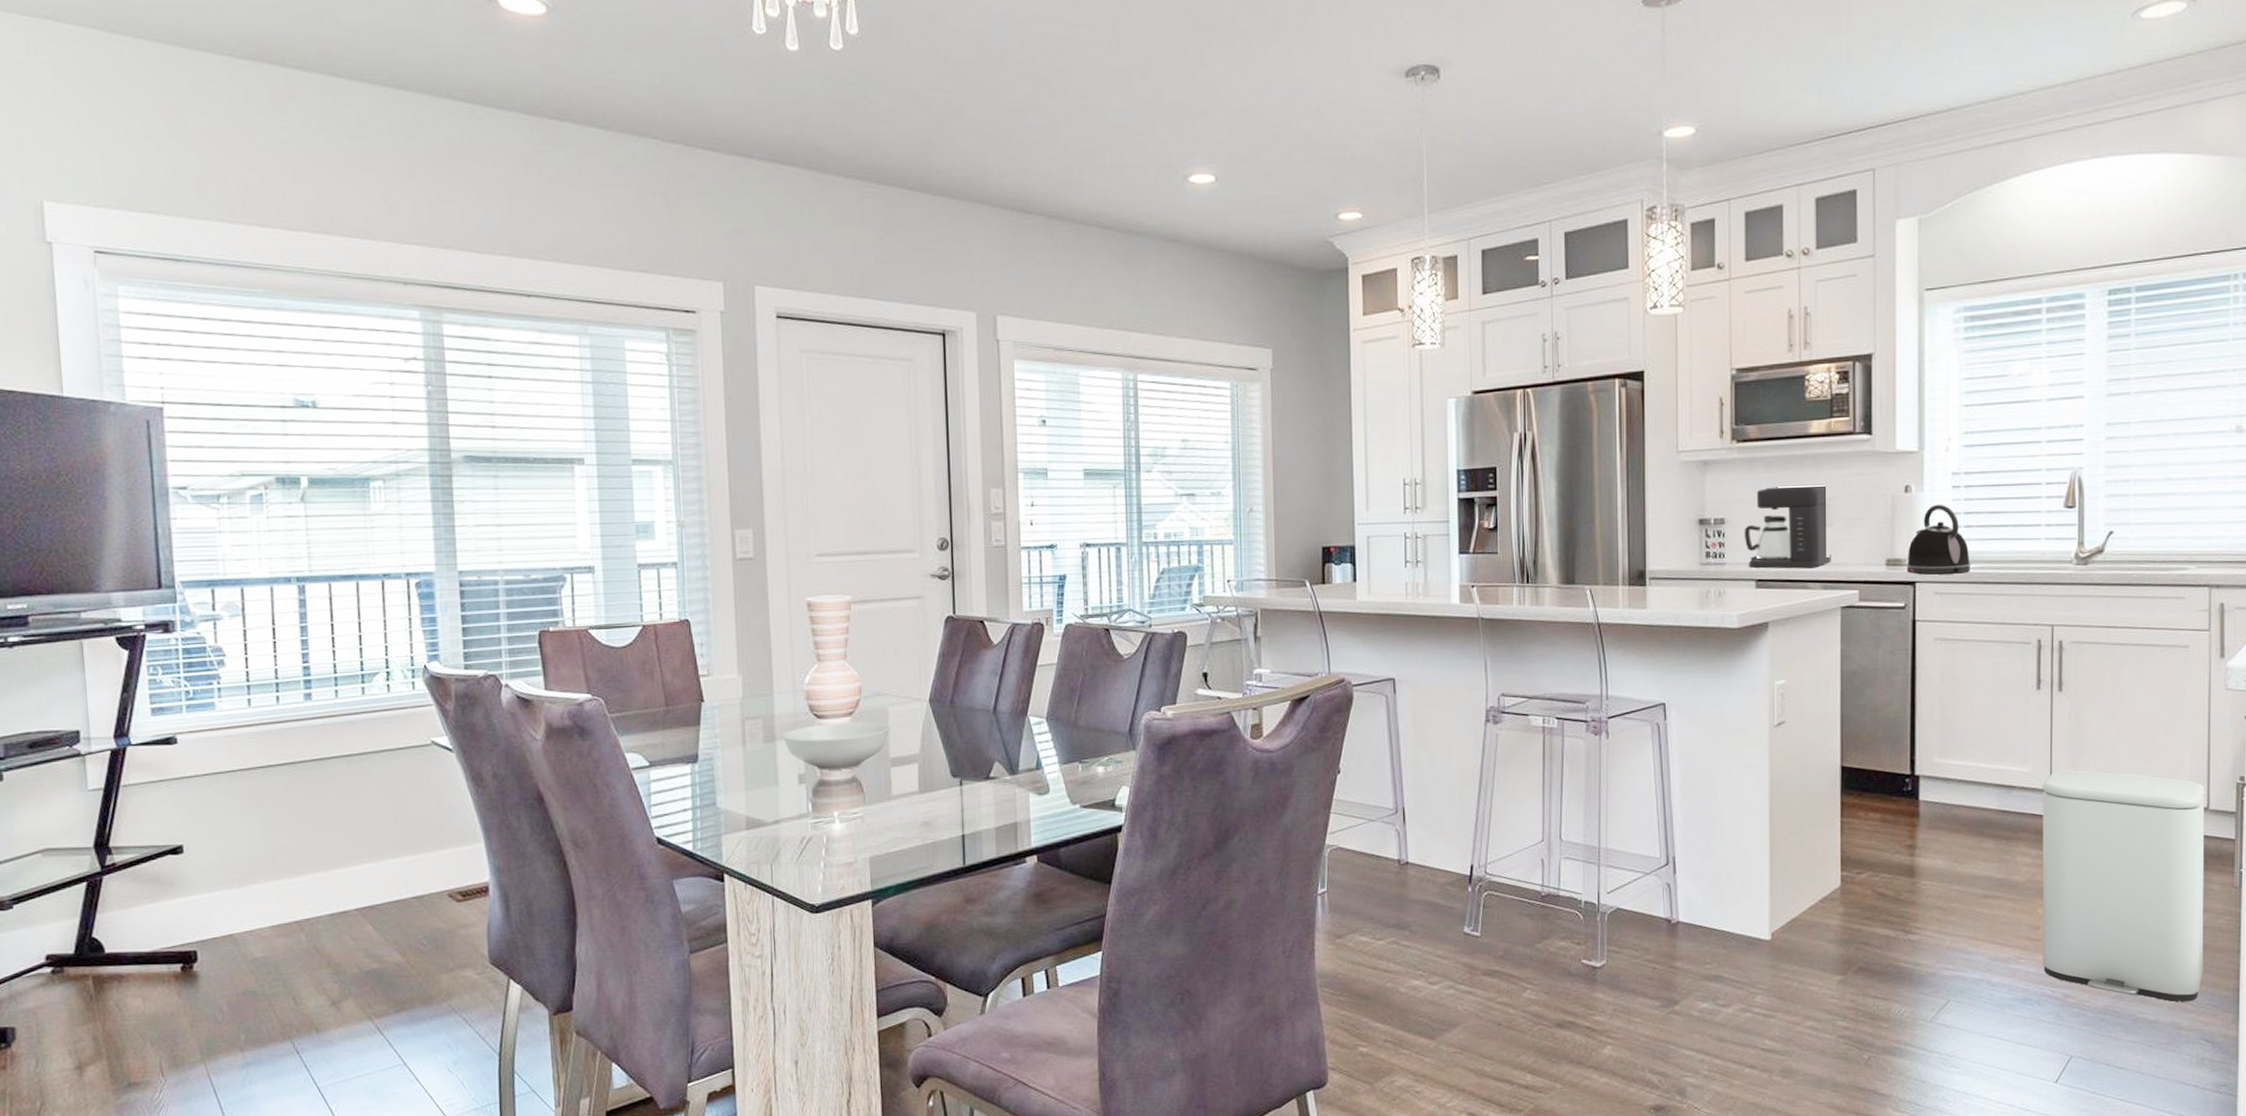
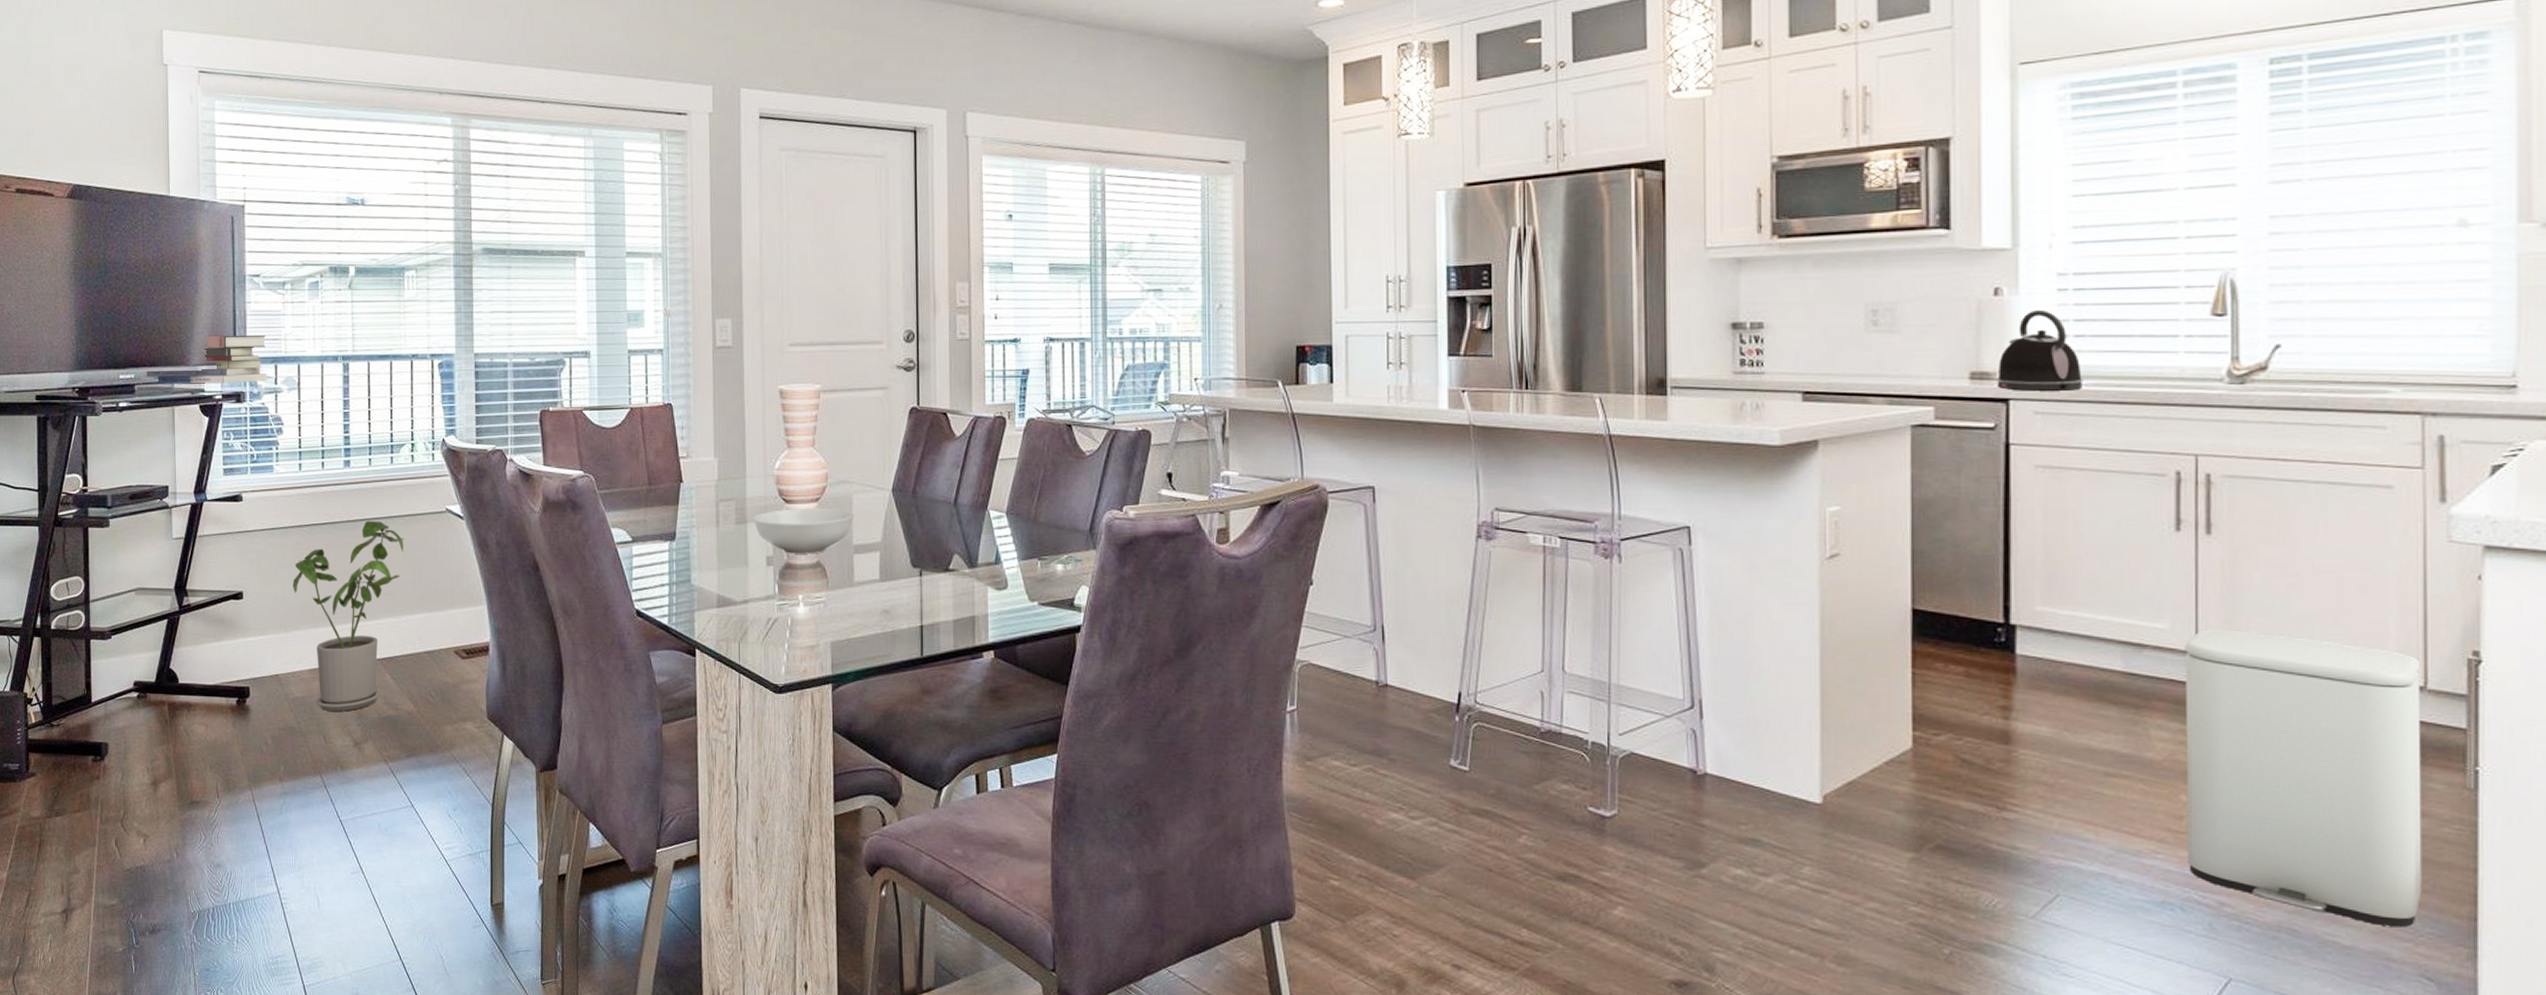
books: none [43,556,202,615] -> present [146,335,267,384]
house plant: none [246,758,383,970] -> present [293,520,405,712]
coffee maker: present [1745,485,1831,569] -> none [1789,286,1898,381]

